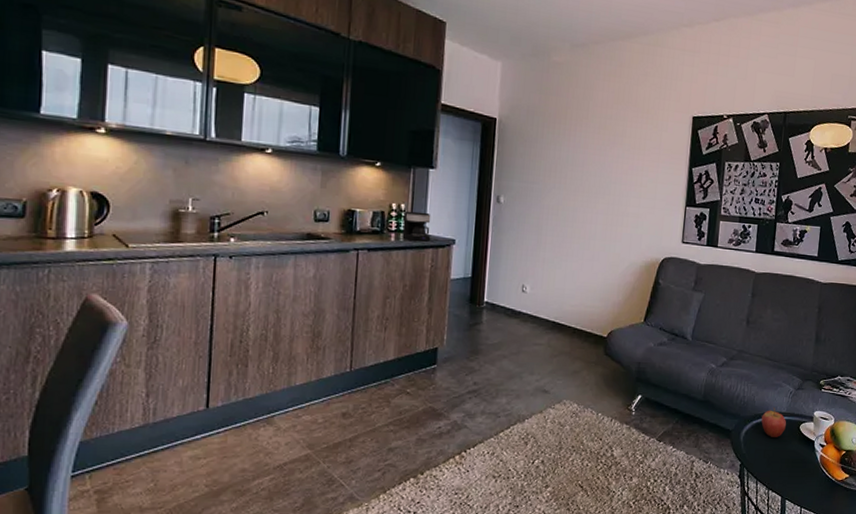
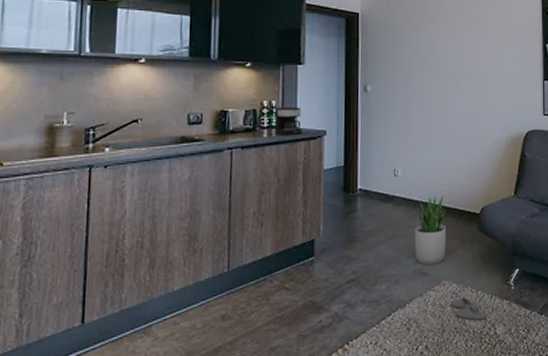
planter: none [537,316,573,383] -> present [414,196,447,265]
slippers: none [570,418,605,441] -> present [451,298,486,321]

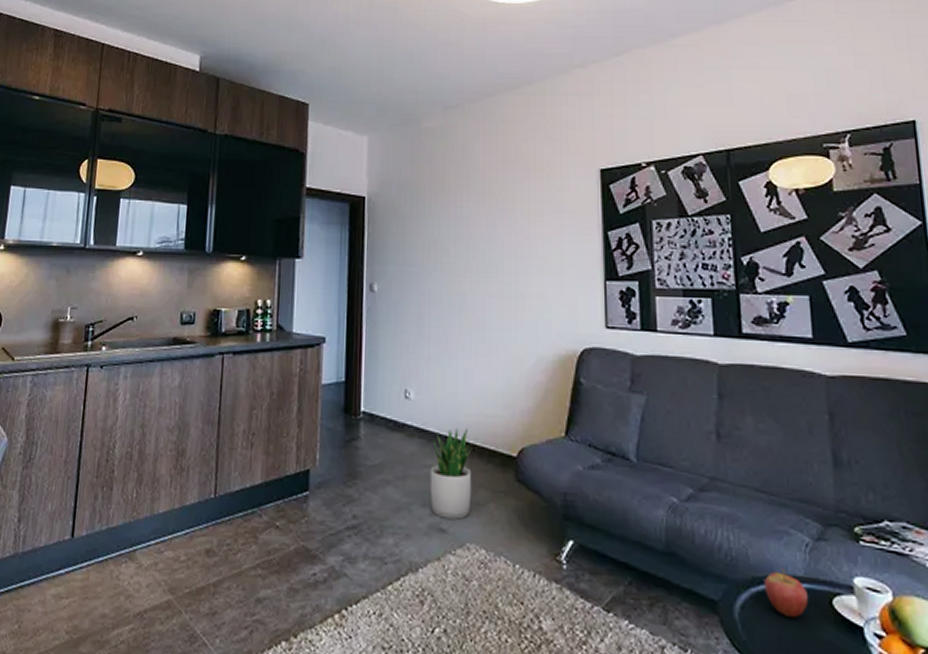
coffee maker: present [260,107,310,136] -> none [253,307,307,343]
slippers: present [451,298,486,321] -> none [478,570,527,607]

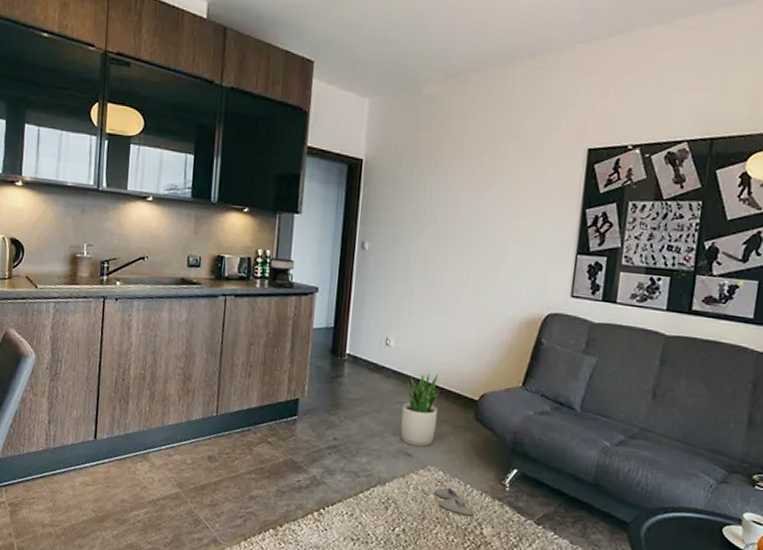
coffee maker: none [253,307,307,343] -> present [253,257,302,290]
slippers: none [478,570,527,607] -> present [434,487,473,517]
fruit: present [764,566,809,619] -> none [669,500,705,540]

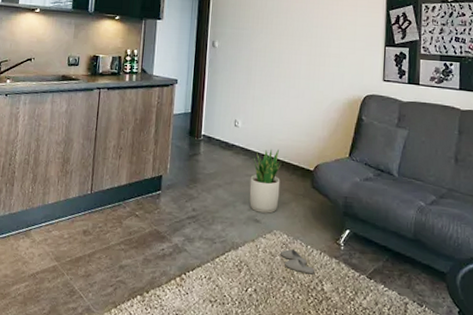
coffee maker: present [253,257,302,290] -> none [123,55,164,83]

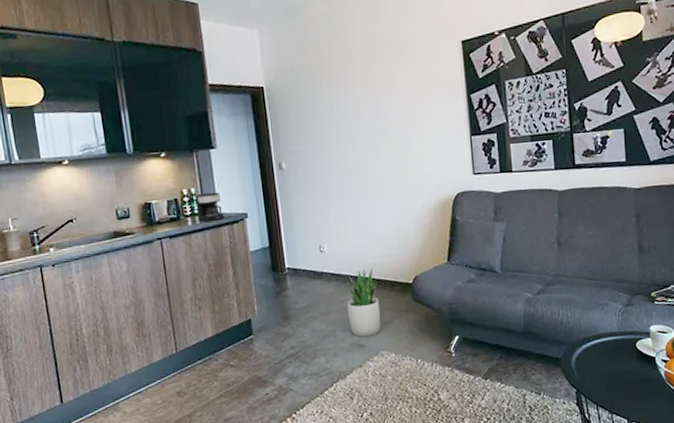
coffee maker: none [123,55,164,83] -> present [184,192,231,223]
slippers: present [281,249,314,275] -> none [391,366,429,388]

